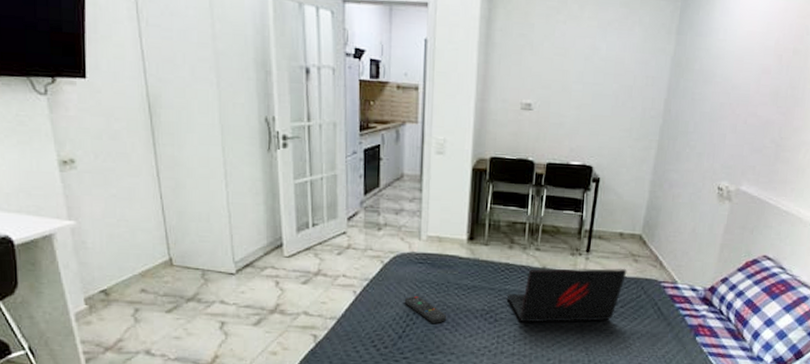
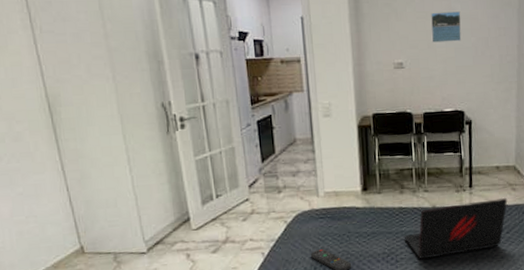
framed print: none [567,50,605,87] -> present [431,11,462,43]

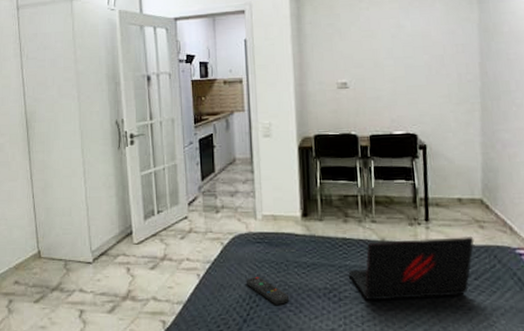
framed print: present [431,11,462,43] -> none [377,29,412,62]

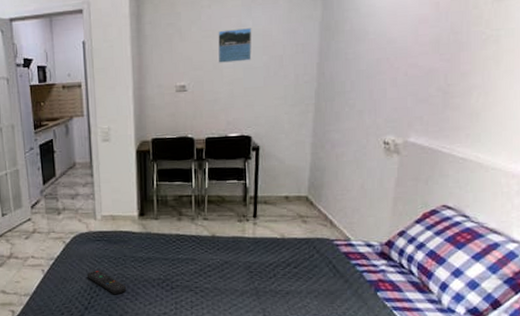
laptop: present [348,235,474,301] -> none [180,229,297,289]
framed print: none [377,29,412,62] -> present [217,28,252,63]

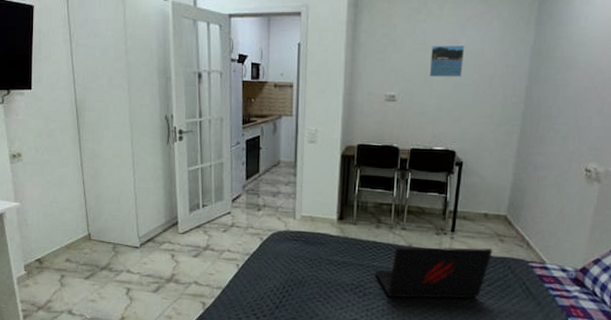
remote control: present [86,270,127,294] -> none [280,269,320,296]
laptop: none [180,229,297,289] -> present [374,247,493,299]

